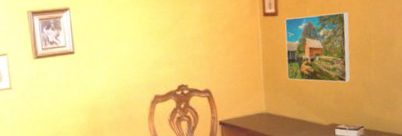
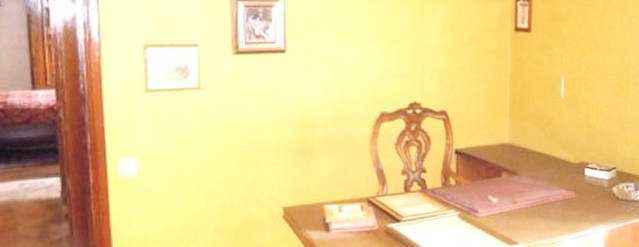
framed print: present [284,12,351,83] -> none [536,36,609,116]

